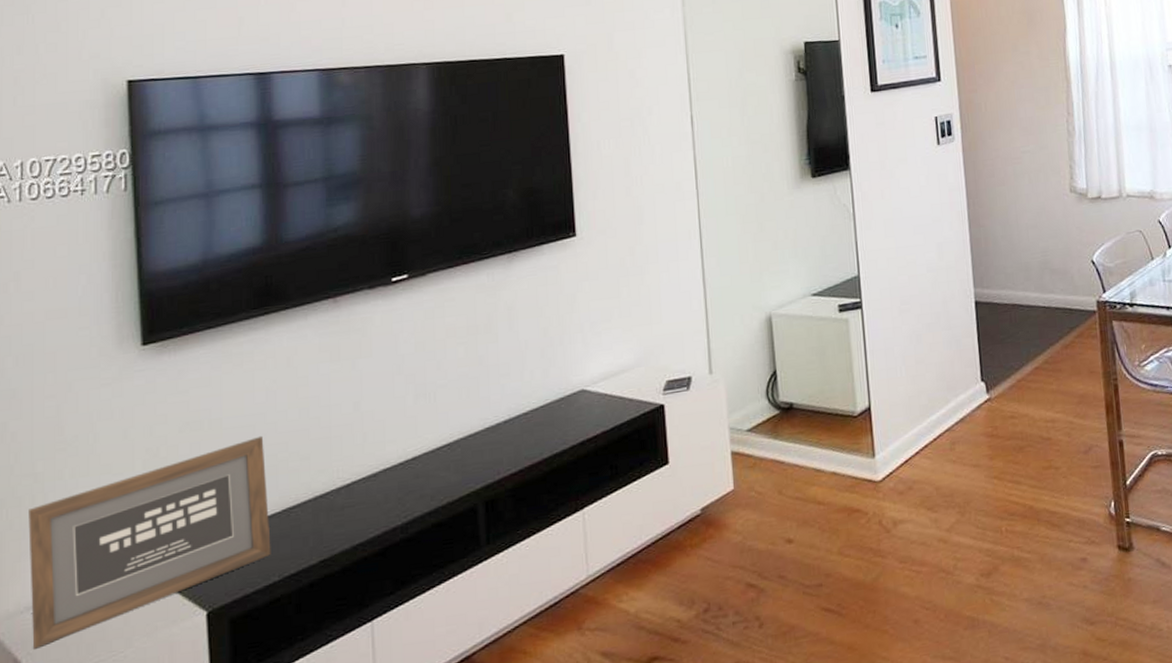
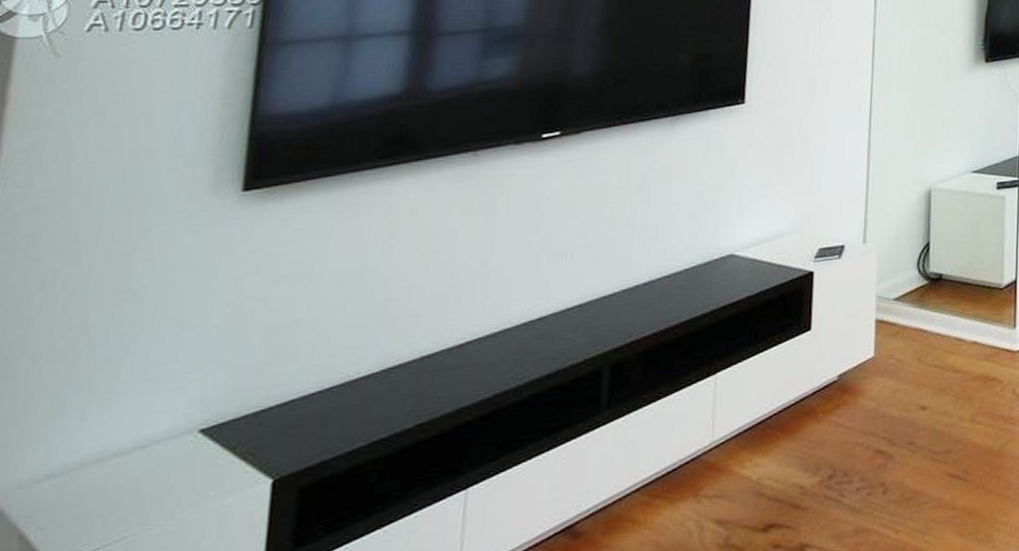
picture frame: present [28,435,271,649] -> none [47,291,371,523]

